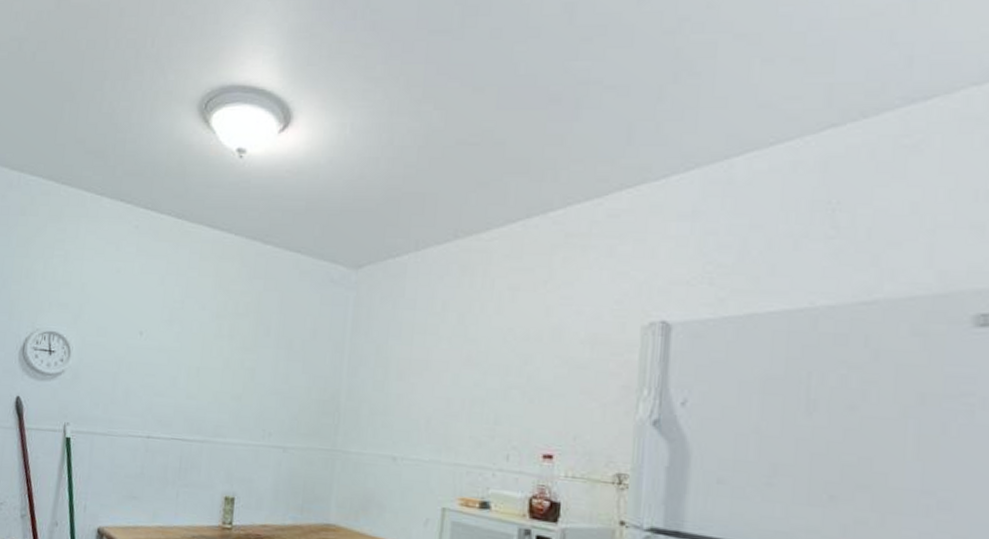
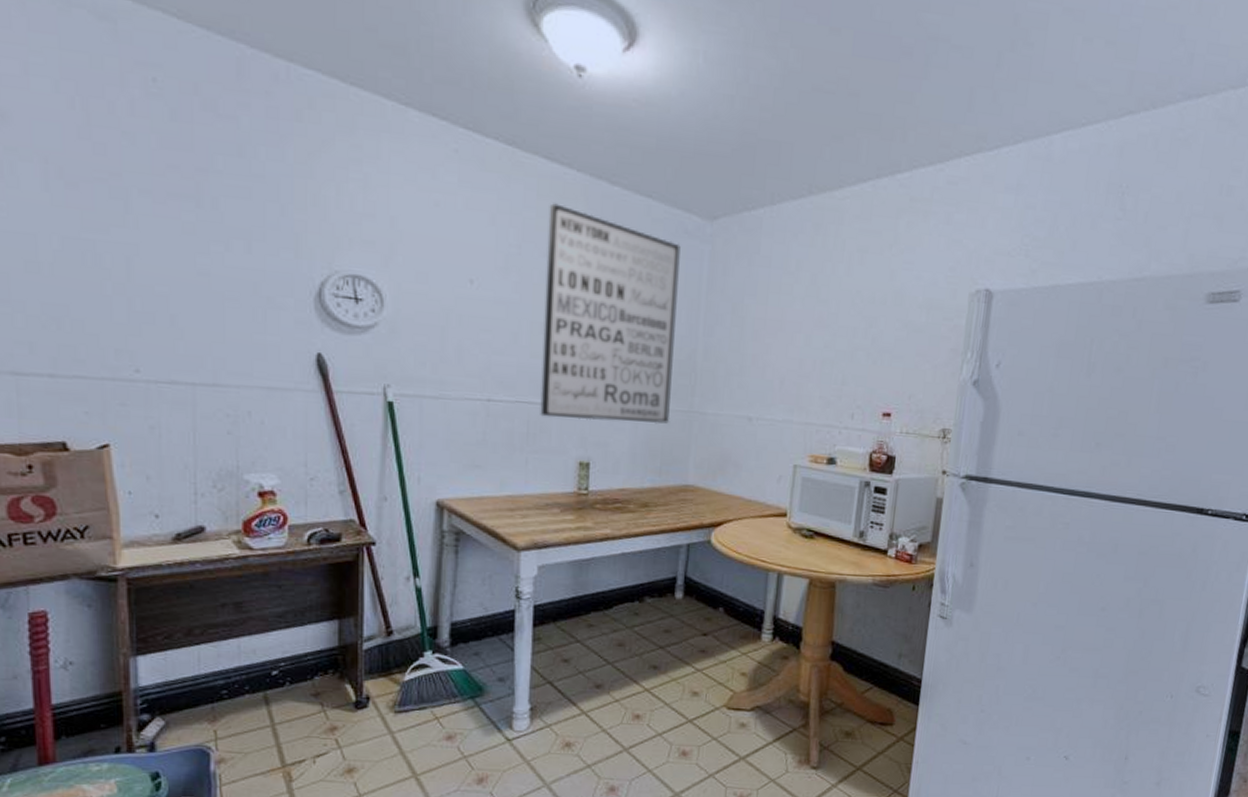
wall art: none [192,263,327,462] -> present [540,203,681,424]

